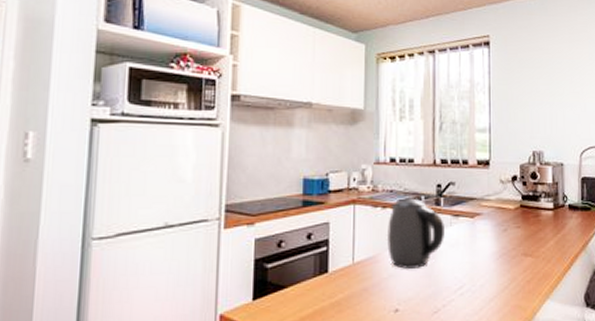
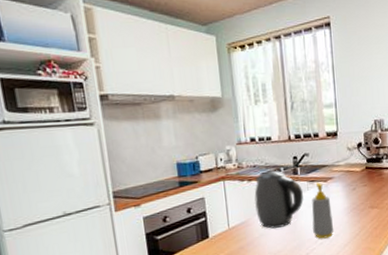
soap bottle: none [453,217,478,289] -> present [312,182,334,239]

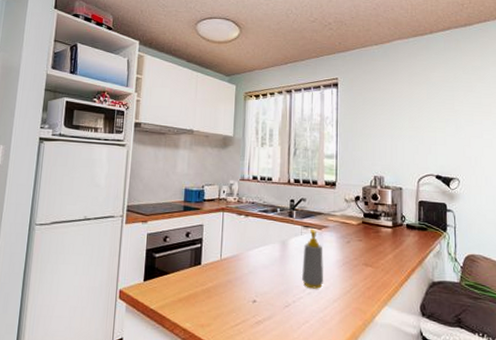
kettle: present [254,170,304,229] -> none [248,209,296,268]

